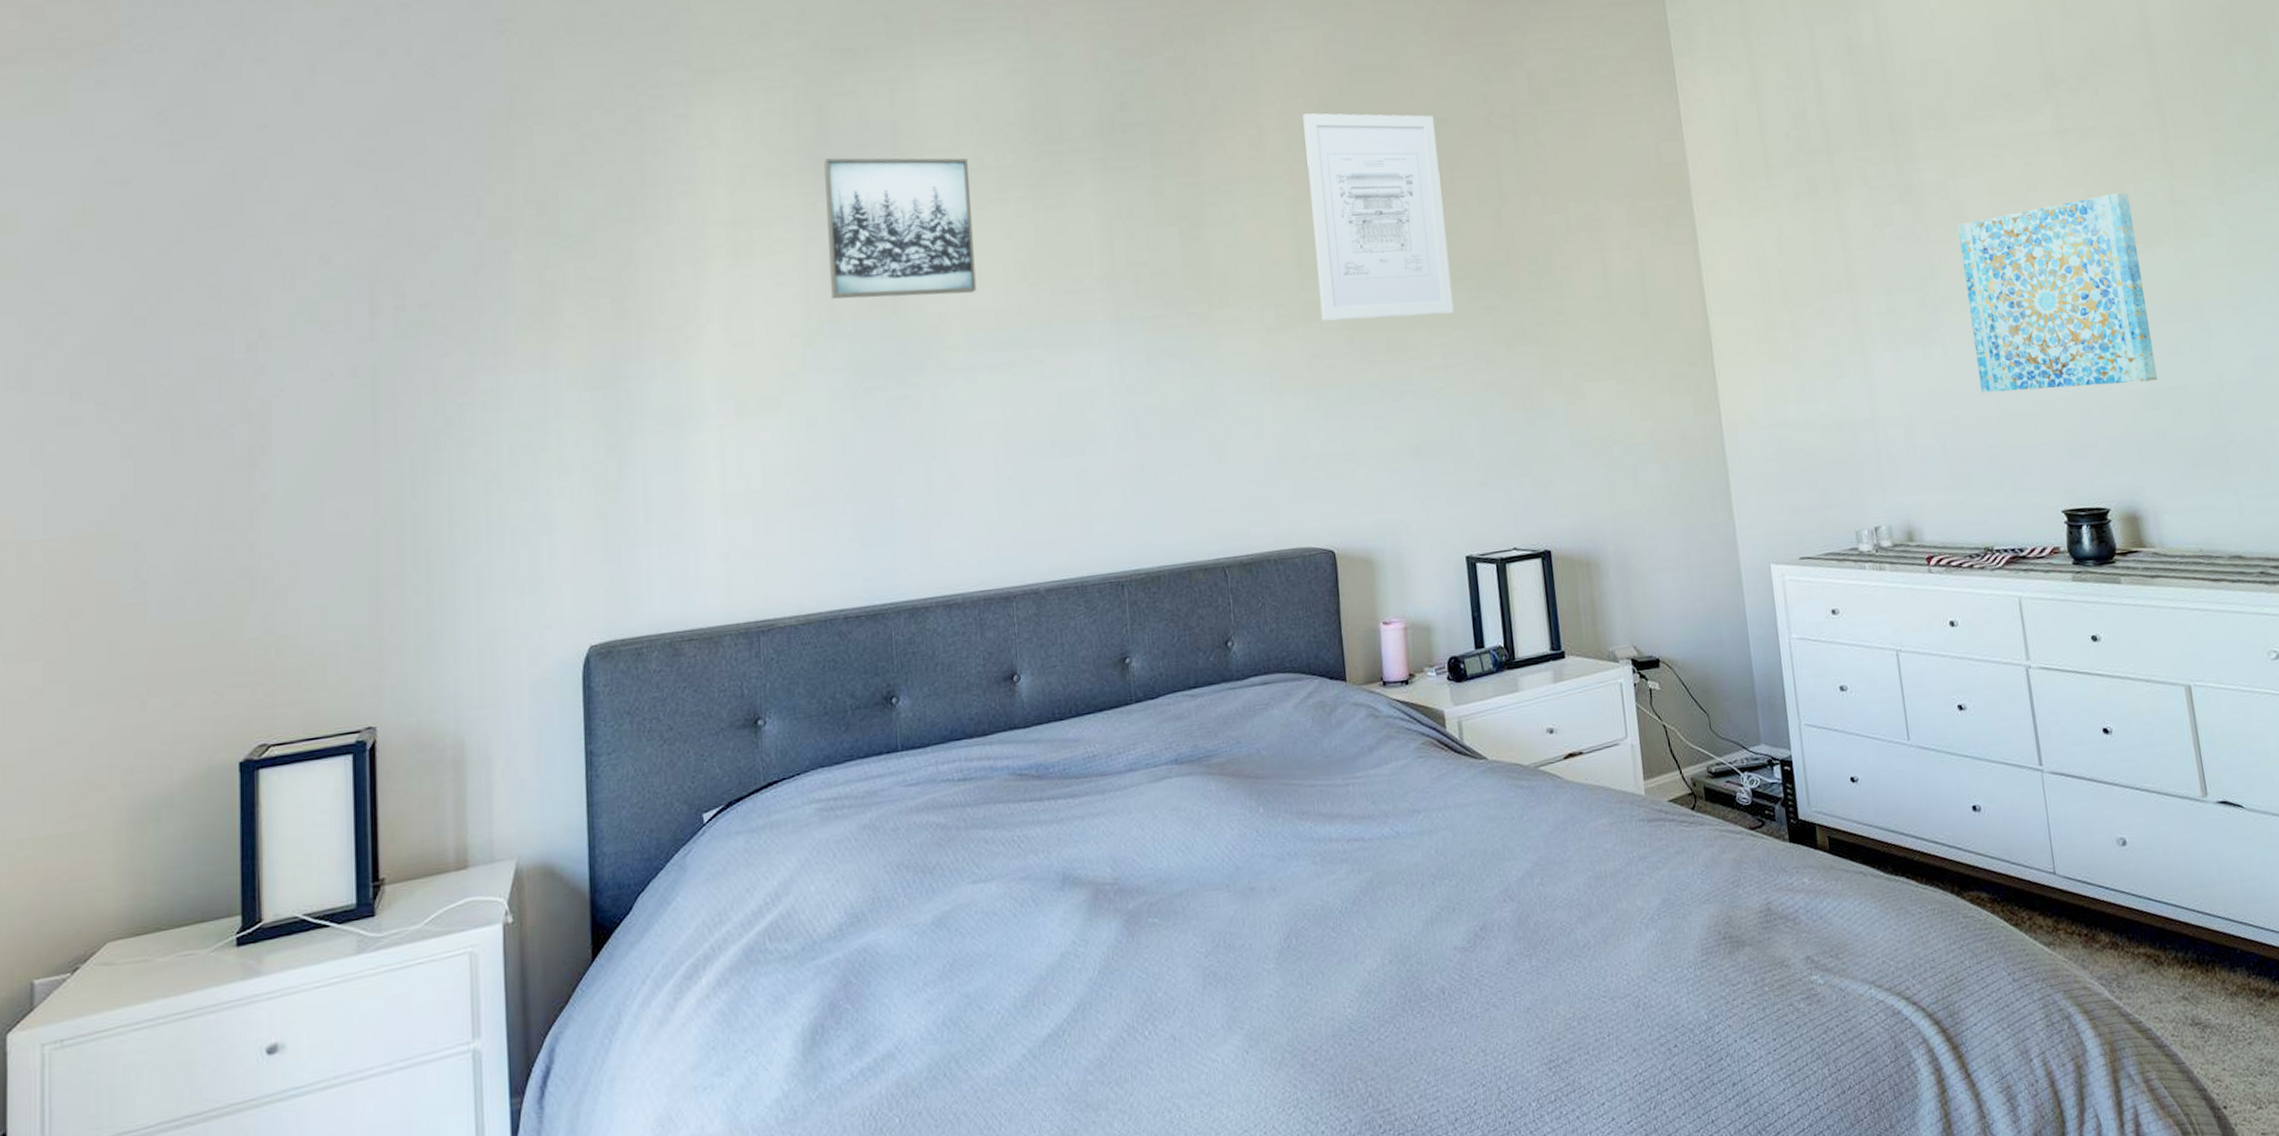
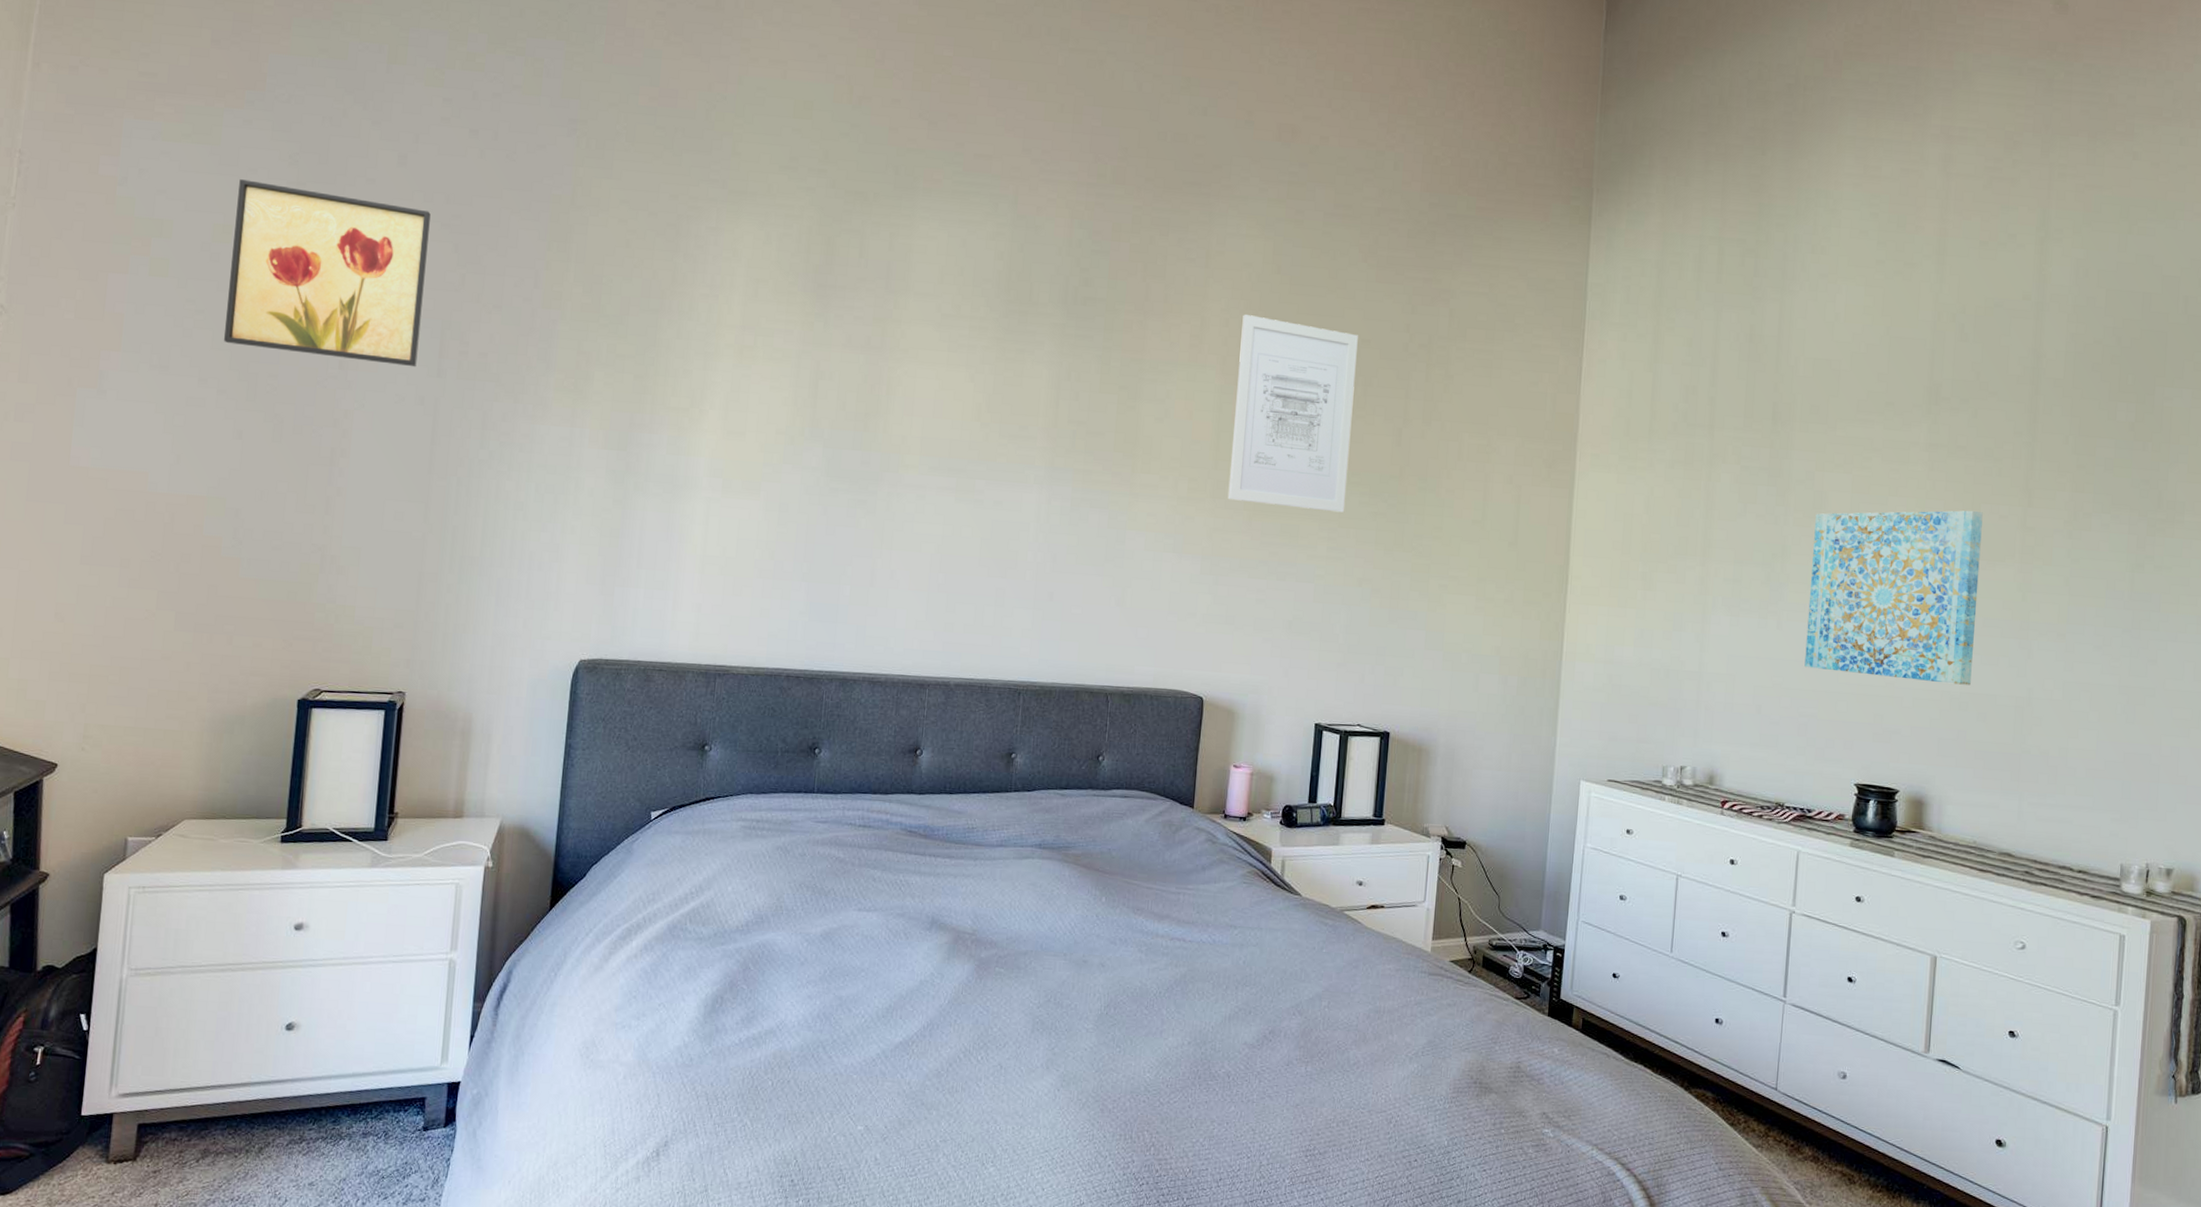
wall art: none [96,149,344,345] -> present [223,179,431,367]
wall art: present [824,157,977,299] -> none [814,286,947,423]

